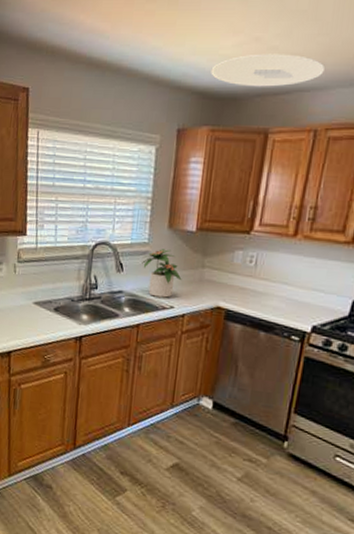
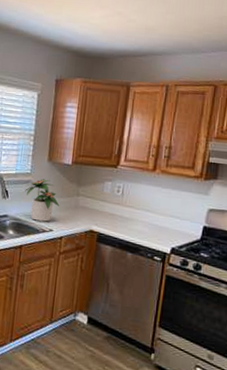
ceiling light: present [211,54,325,87] -> none [83,24,172,50]

